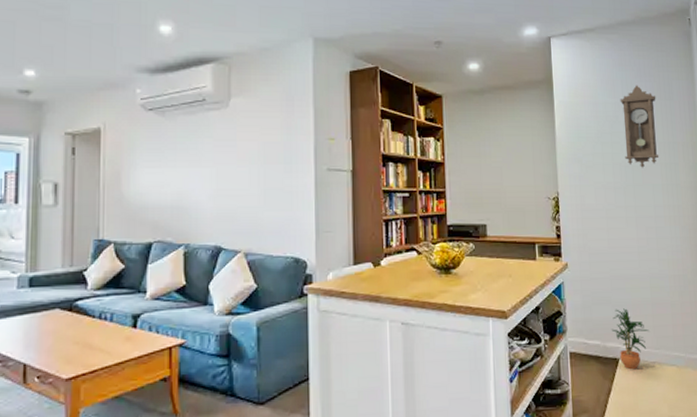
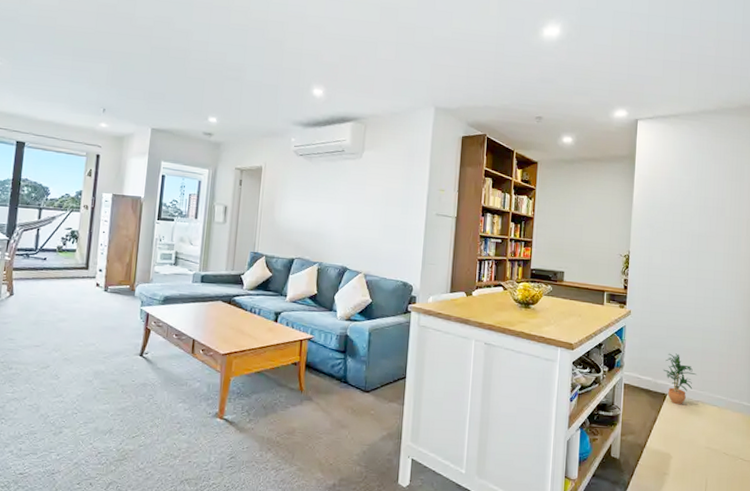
pendulum clock: present [620,85,659,168] -> none [693,166,728,238]

